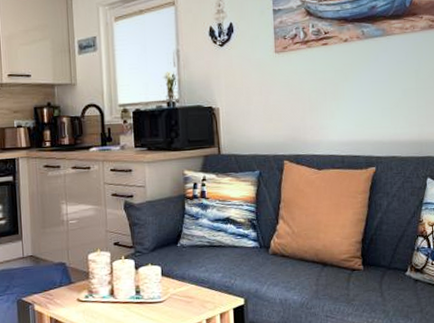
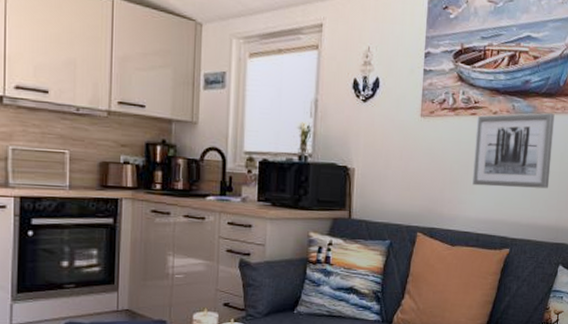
wall art: none [329,33,408,111] -> present [472,113,555,189]

